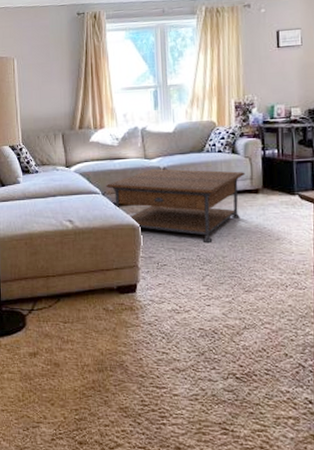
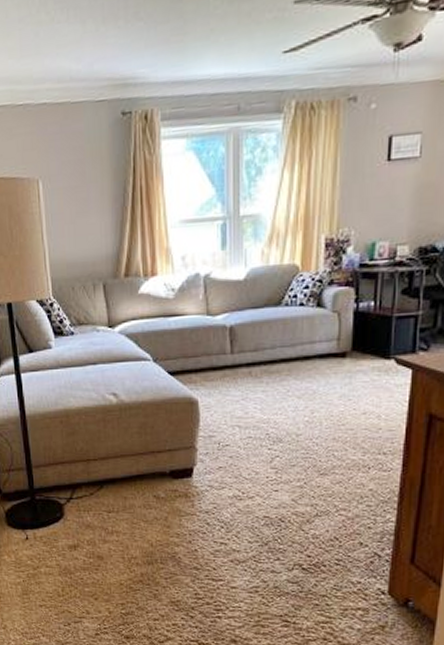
coffee table: present [106,169,246,242] -> none [158,328,332,418]

